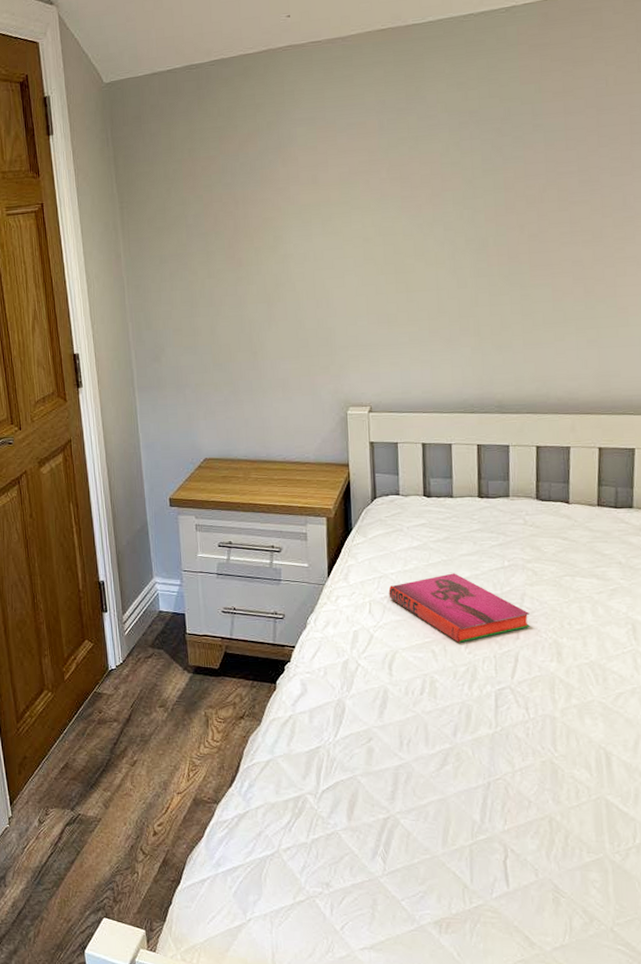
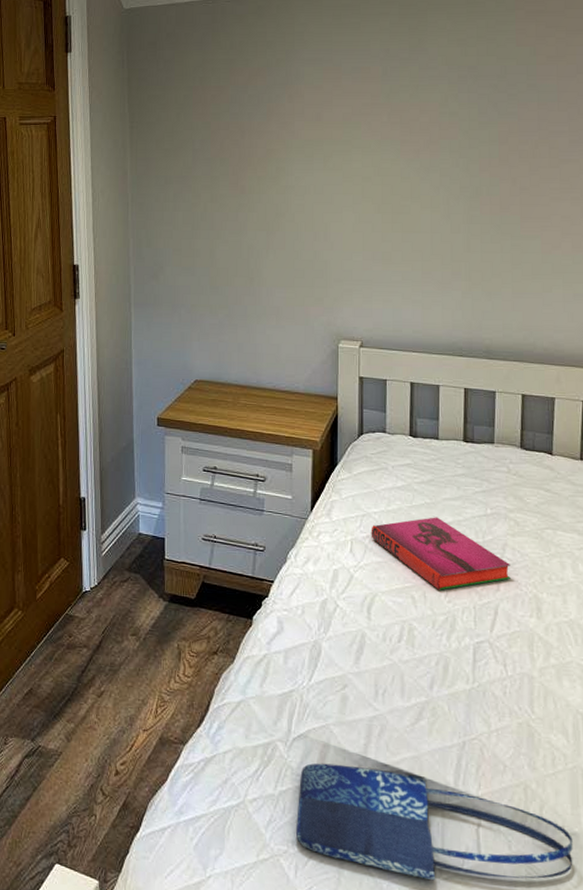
shopping bag: none [329,811,599,910] -> present [296,763,573,881]

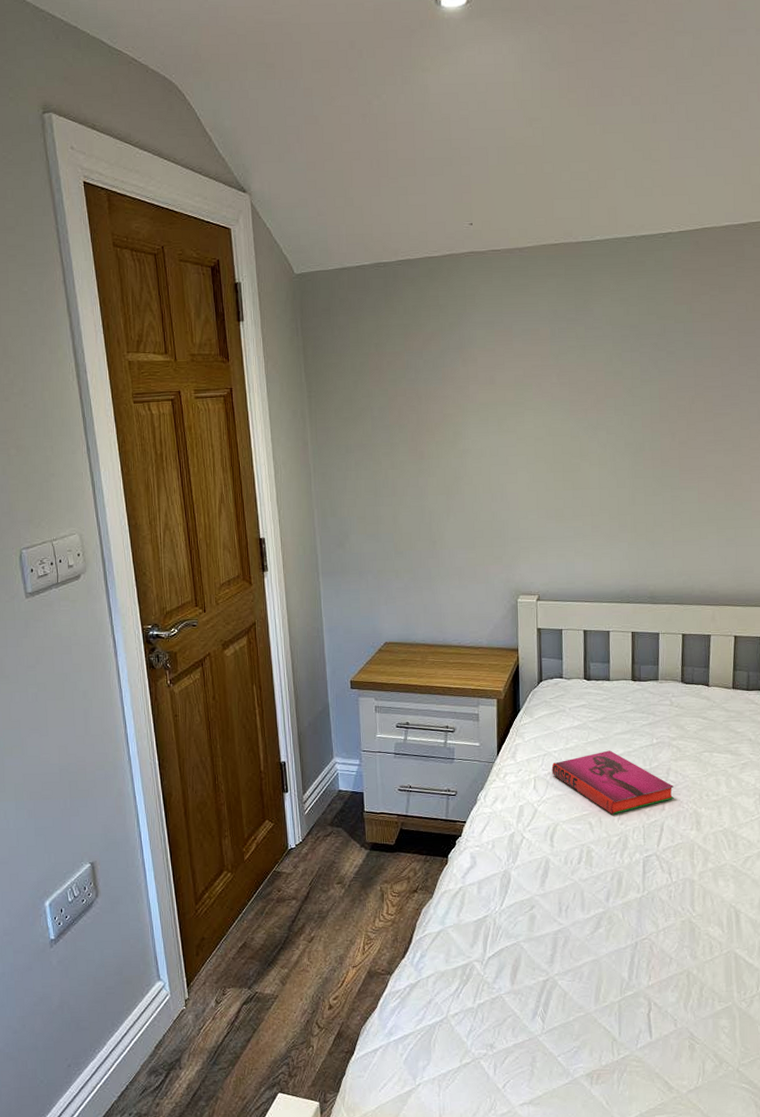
shopping bag: present [296,763,573,881] -> none [494,974,728,1061]

